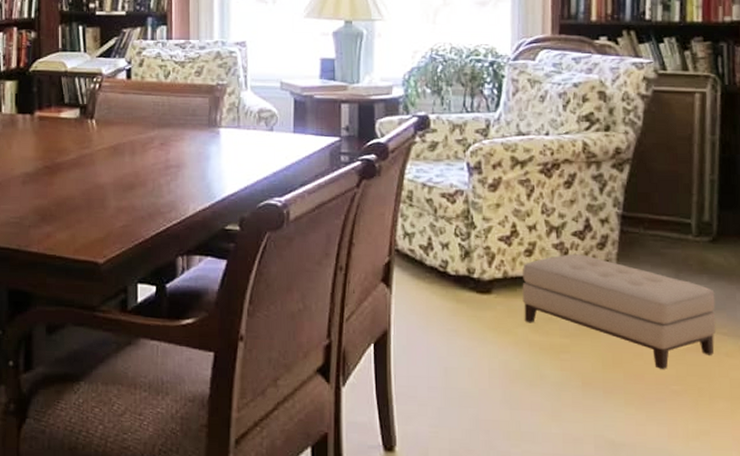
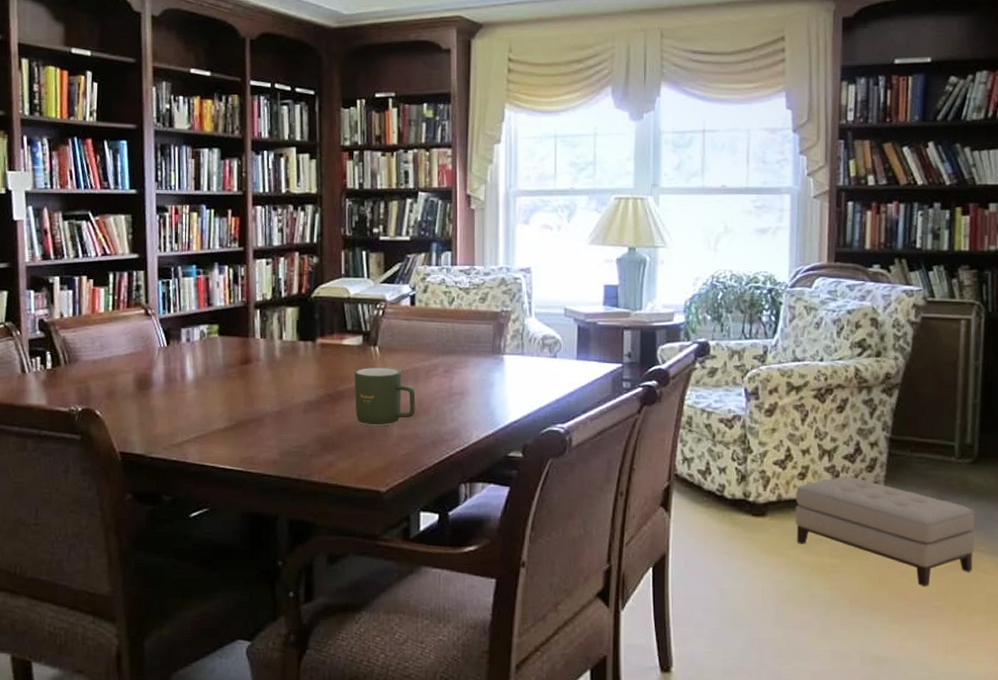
mug: none [71,139,132,199] -> present [354,367,416,427]

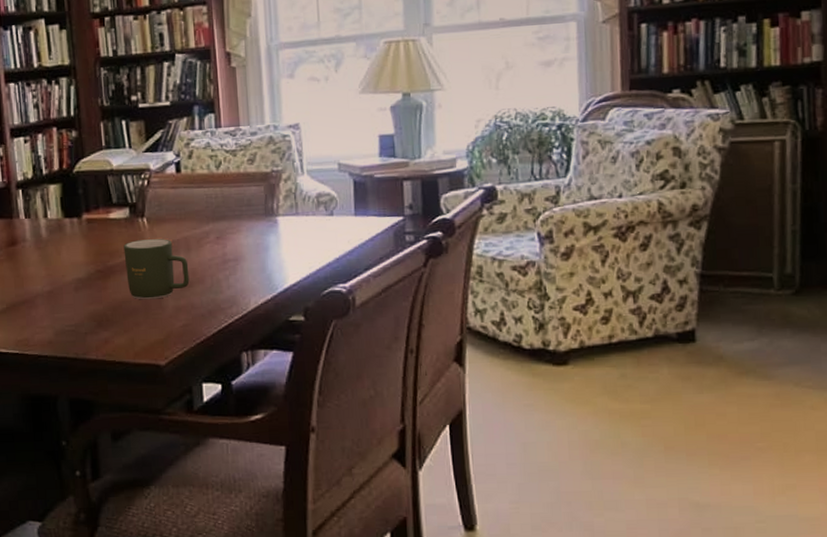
ottoman: present [795,477,975,586] -> none [599,318,801,427]

